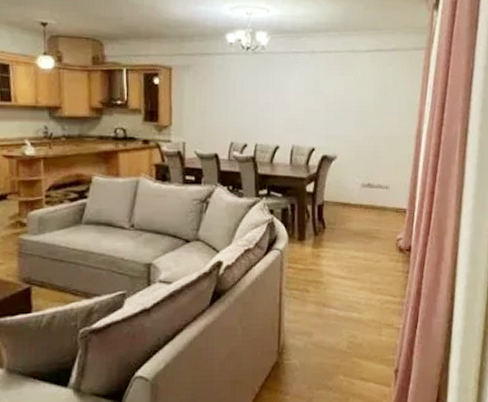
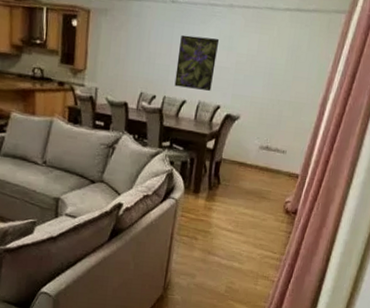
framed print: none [265,83,306,134] -> present [174,35,220,91]

